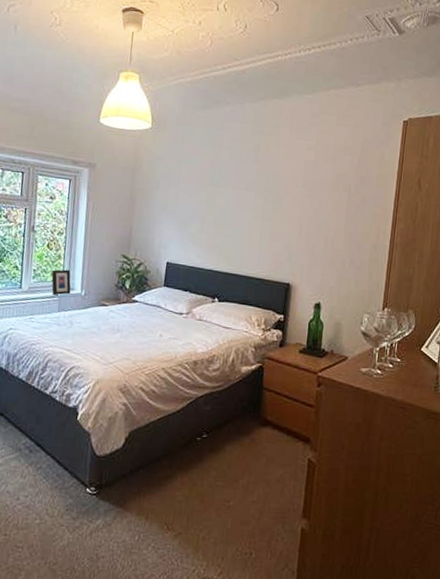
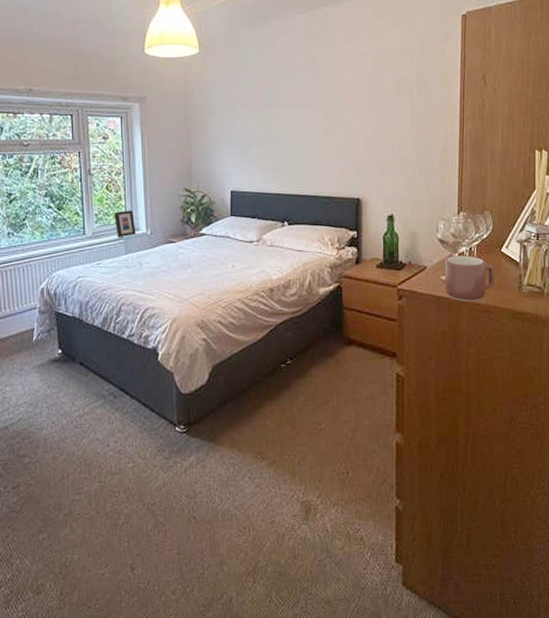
mug: none [363,349,413,398] -> present [444,255,494,303]

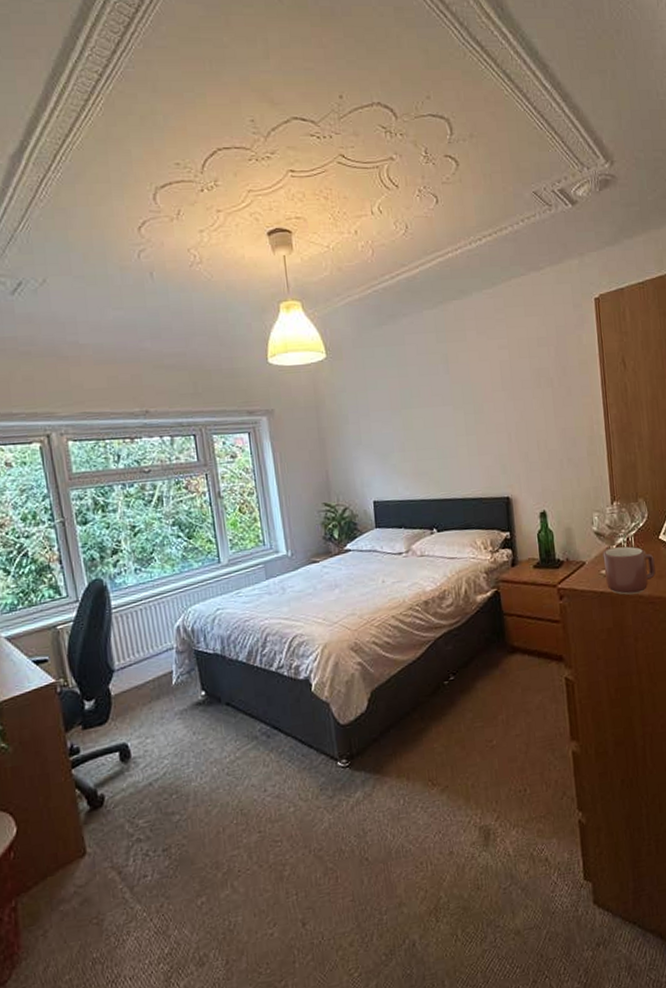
picture frame: present [114,210,136,238] -> none [250,531,276,563]

